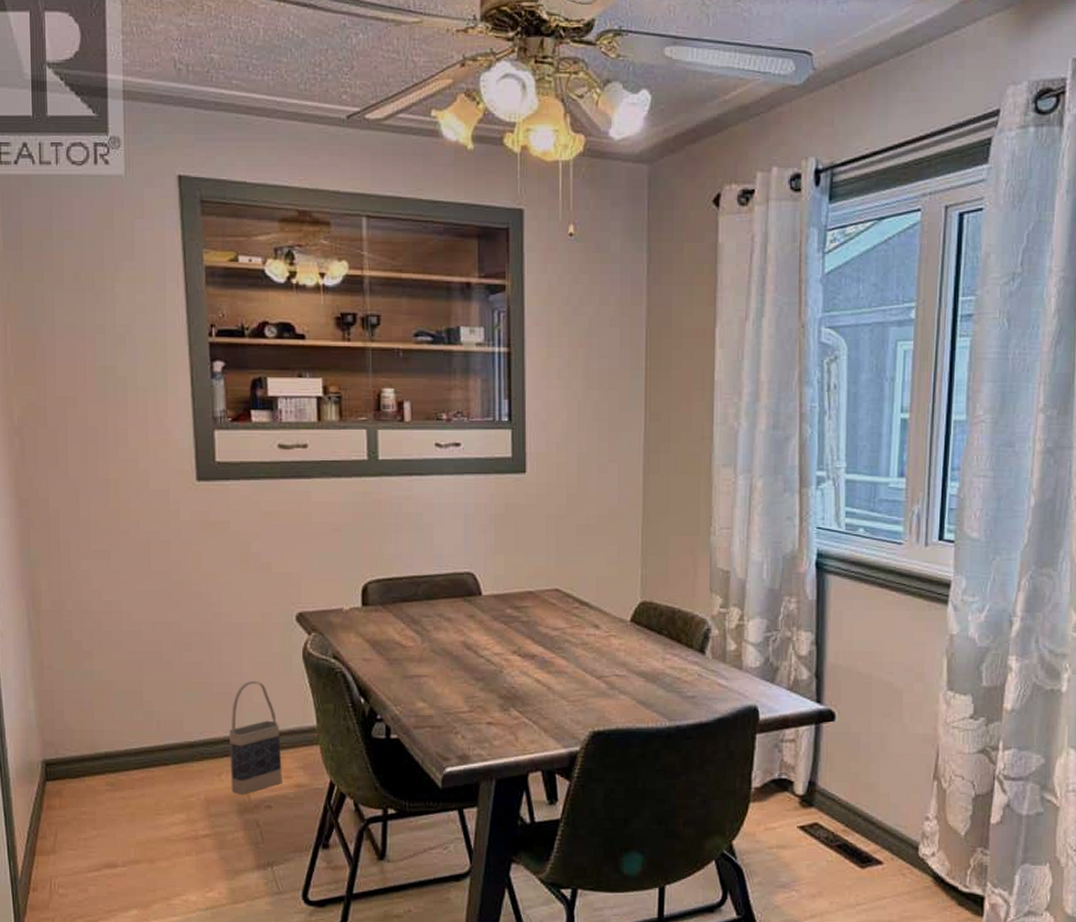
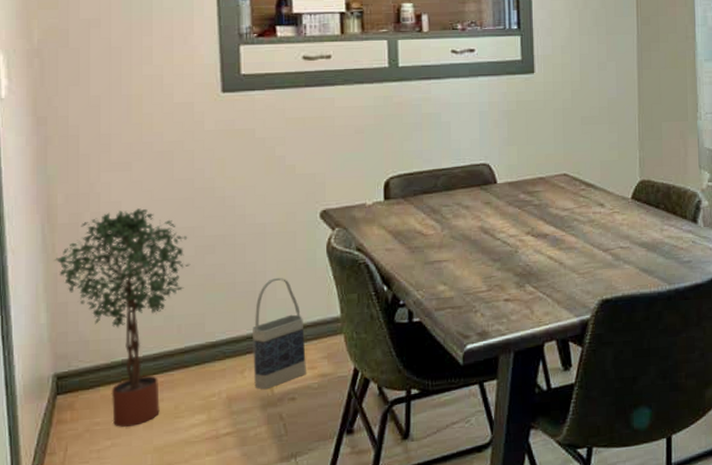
potted tree: none [39,599,169,819] -> present [53,208,191,427]

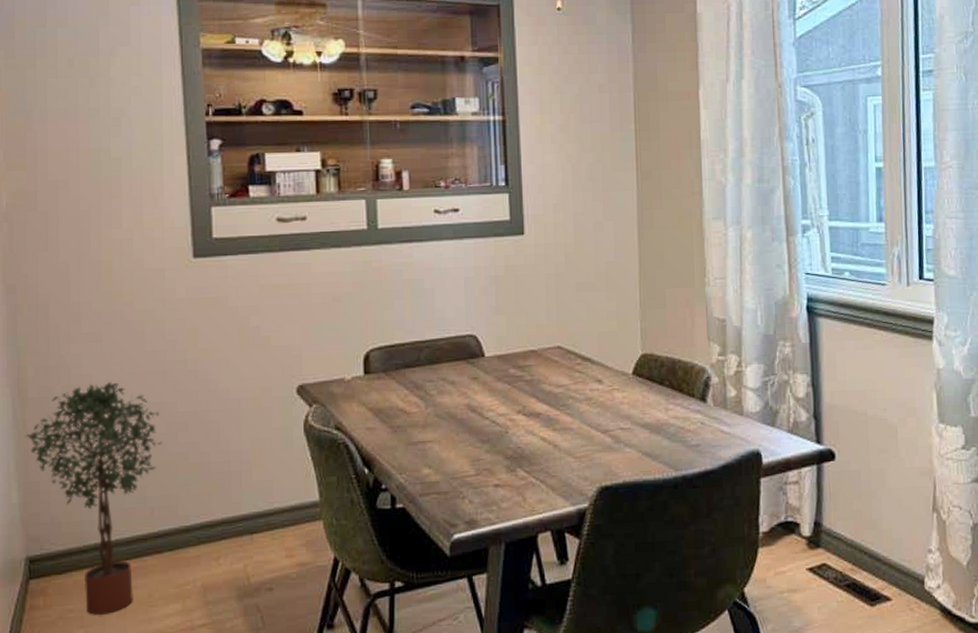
bag: present [253,277,306,390] -> none [228,457,284,579]

